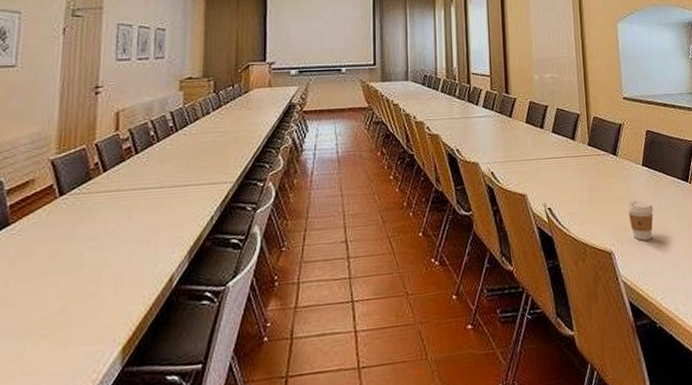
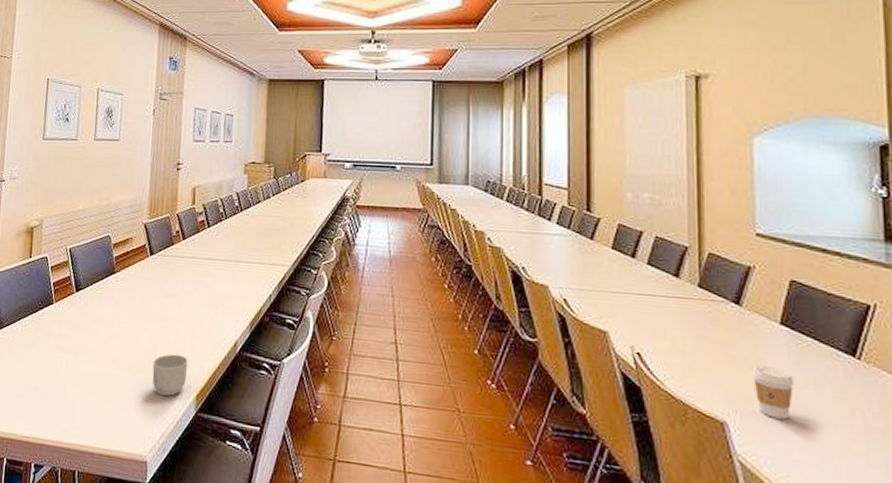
mug: none [62,305,112,359] -> present [152,354,188,396]

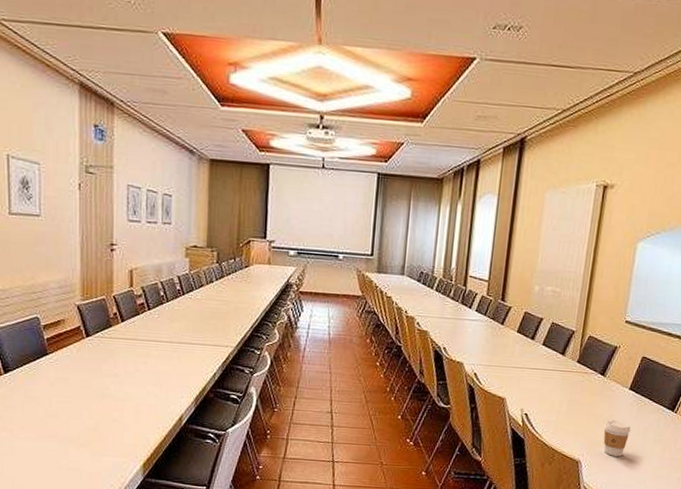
mug: present [152,354,188,396] -> none [96,429,133,465]

